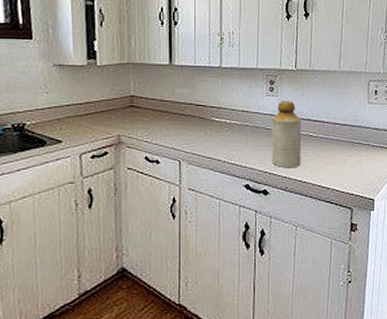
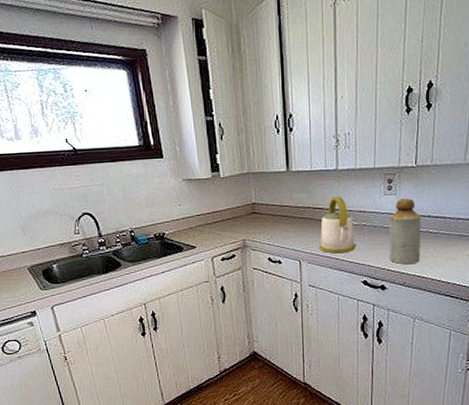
kettle: none [200,94,238,154] -> present [318,196,356,254]

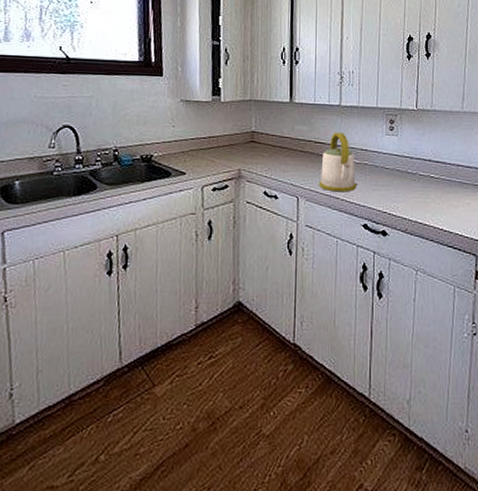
bottle: present [389,198,421,265] -> none [391,140,423,210]

